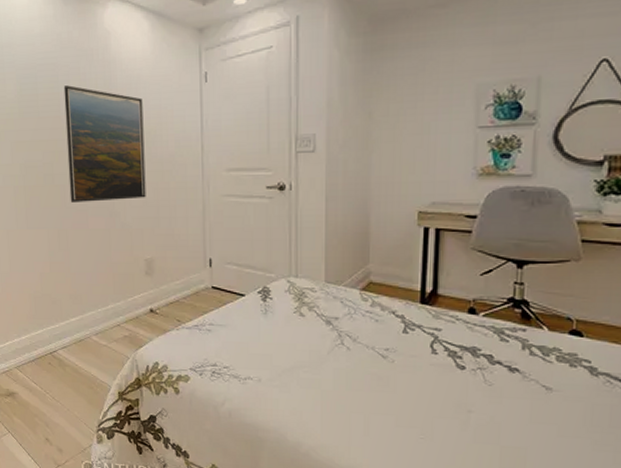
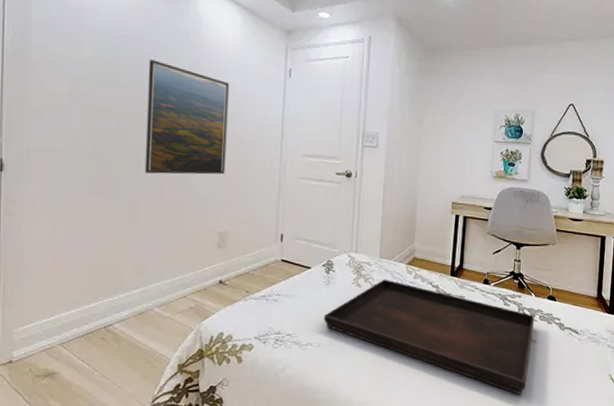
serving tray: none [264,307,549,456] -> present [324,279,535,395]

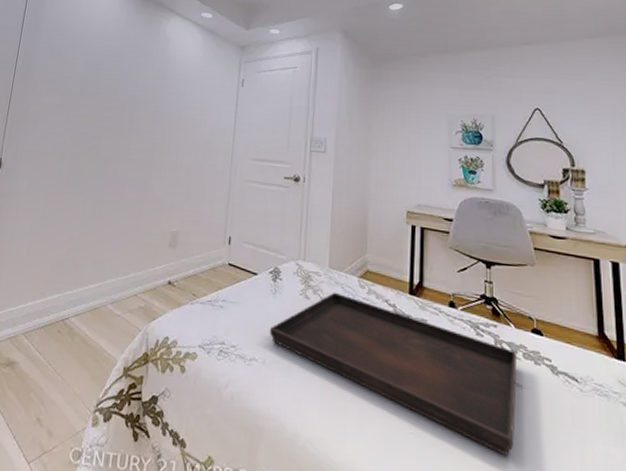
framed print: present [144,59,229,175] -> none [111,75,189,176]

